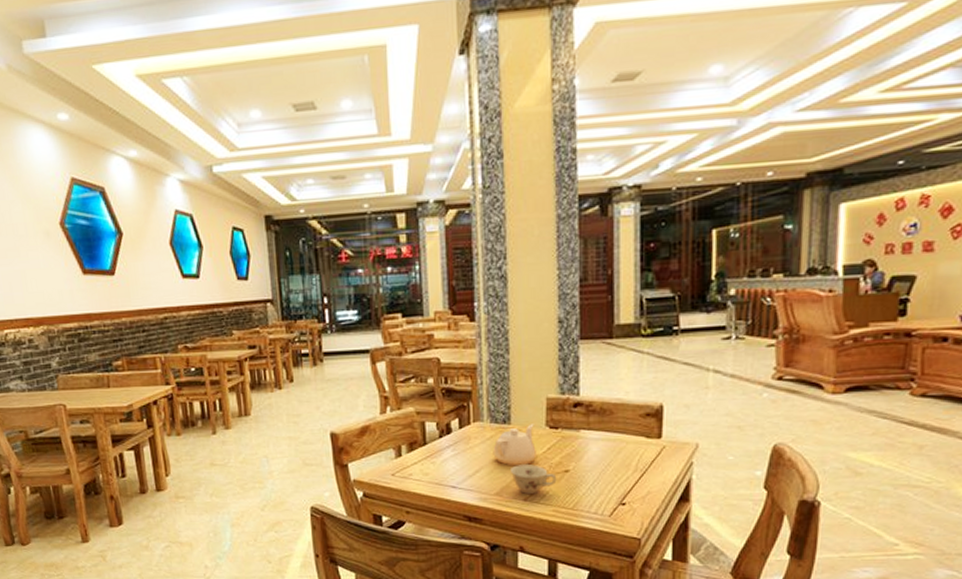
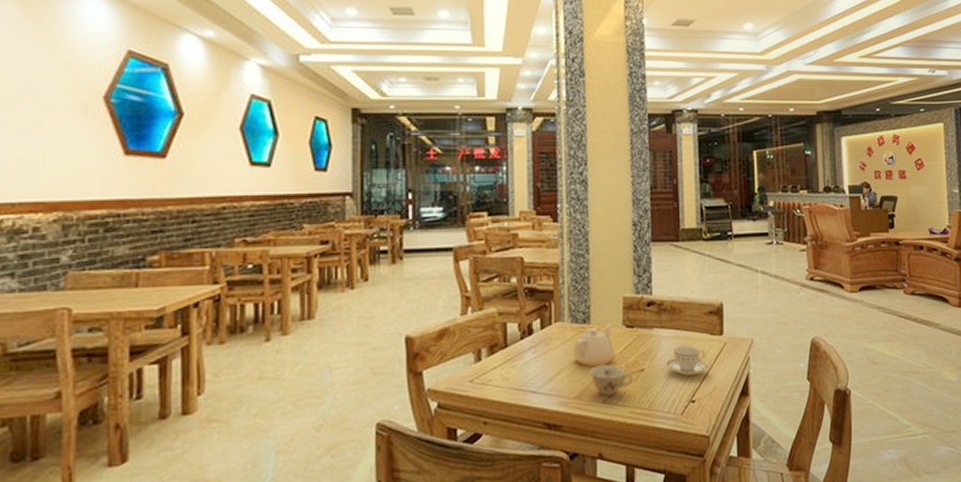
teacup: none [593,448,644,478] -> present [666,346,710,376]

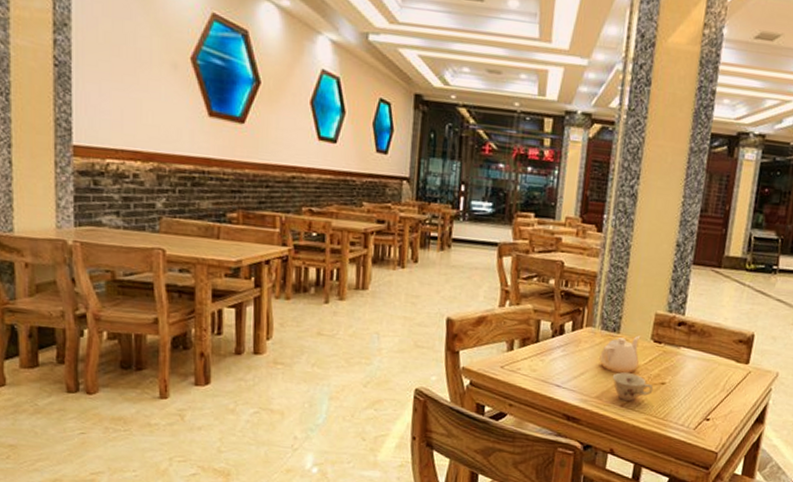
teacup: present [666,346,710,376] -> none [687,367,730,397]

